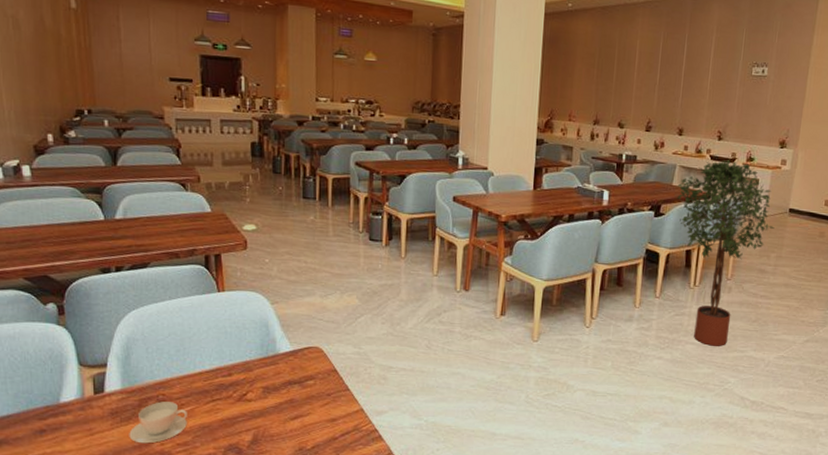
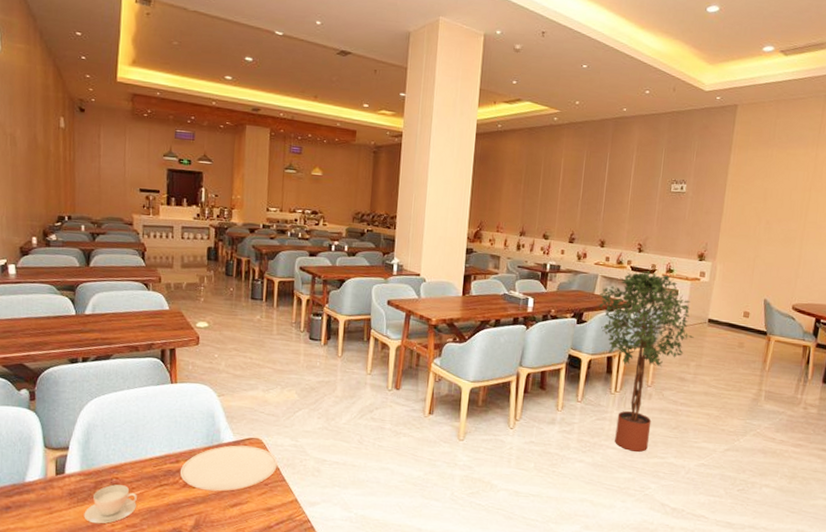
plate: none [233,355,340,404] -> present [179,445,278,492]

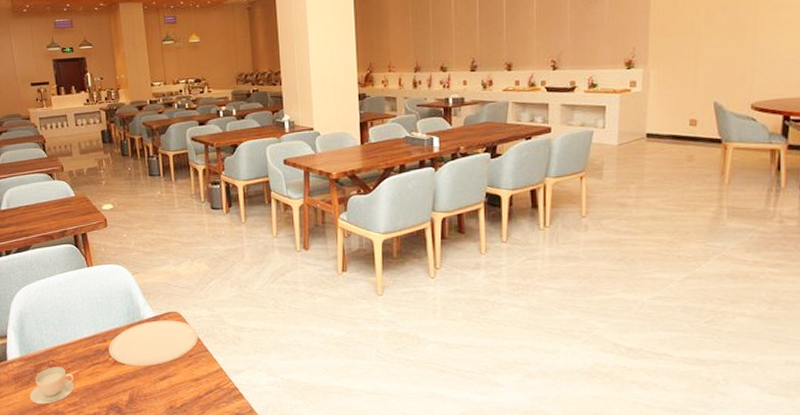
potted tree: present [598,271,694,452] -> none [512,89,631,290]

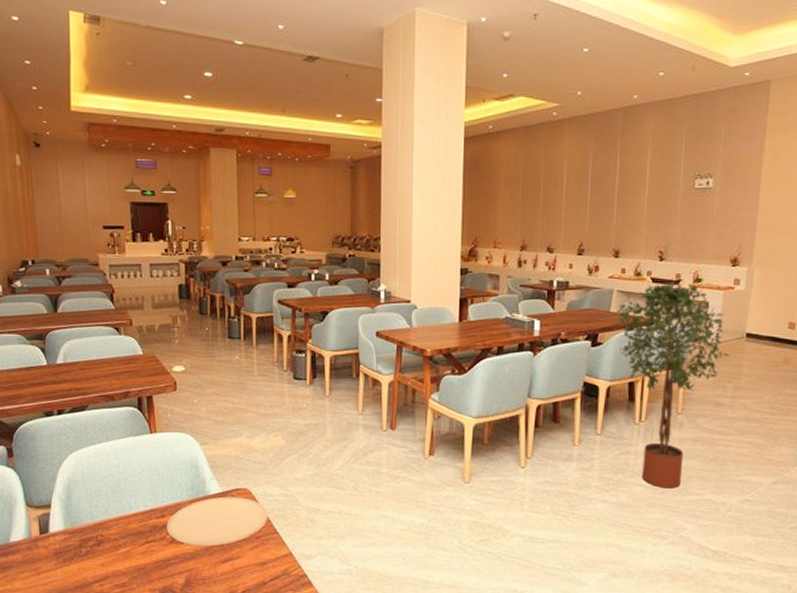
teacup: present [29,367,75,405] -> none [71,542,125,584]
potted tree: none [512,89,631,290] -> present [615,282,730,489]

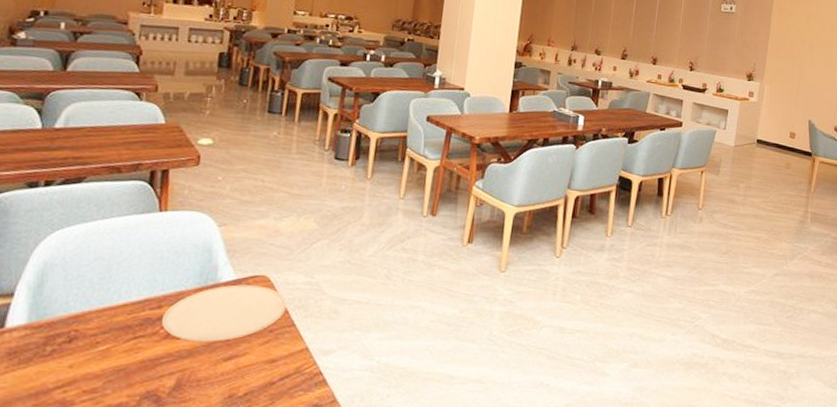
potted tree: present [615,282,730,489] -> none [650,90,743,279]

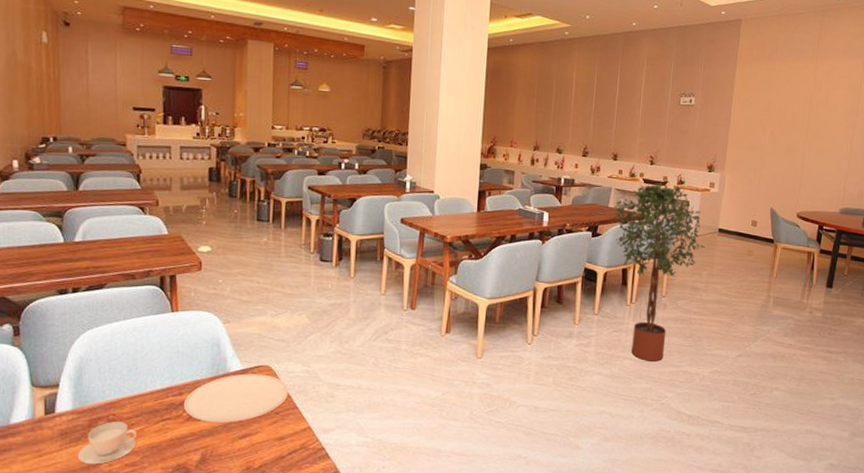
teacup: none [25,339,103,391] -> present [77,422,138,465]
potted tree: none [650,90,743,279] -> present [612,183,705,362]

